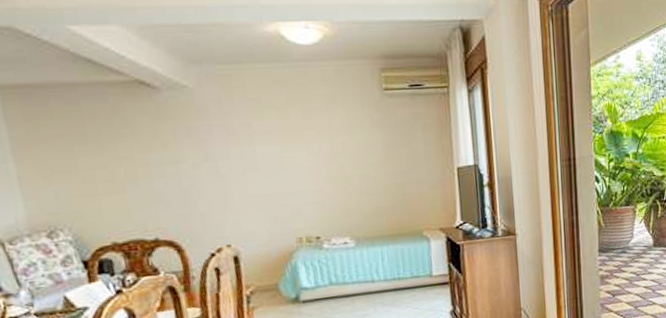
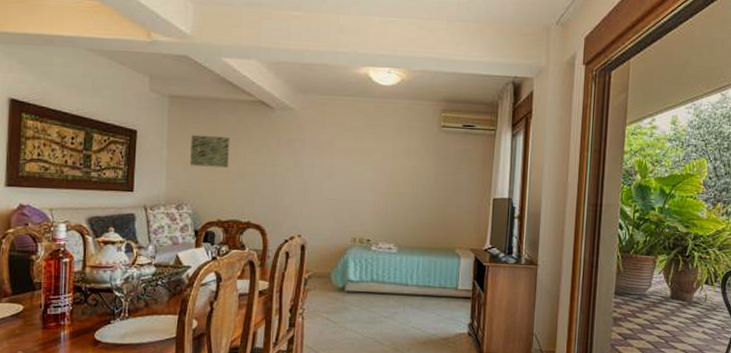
wall art: none [46,134,111,178] -> present [190,134,230,168]

